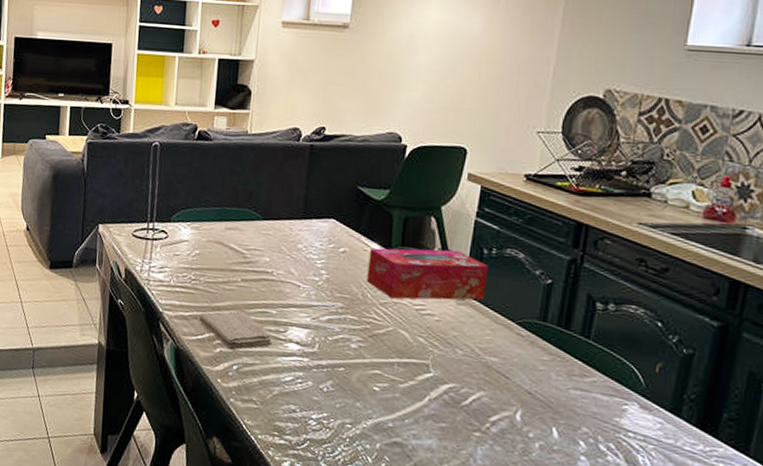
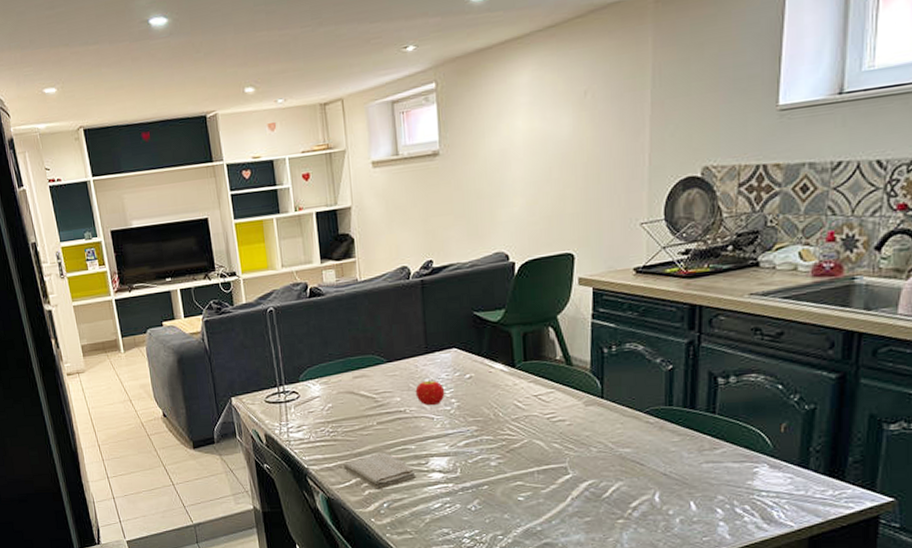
fruit: none [286,246,316,273] -> present [415,380,445,406]
tissue box: present [367,247,490,300] -> none [494,354,611,413]

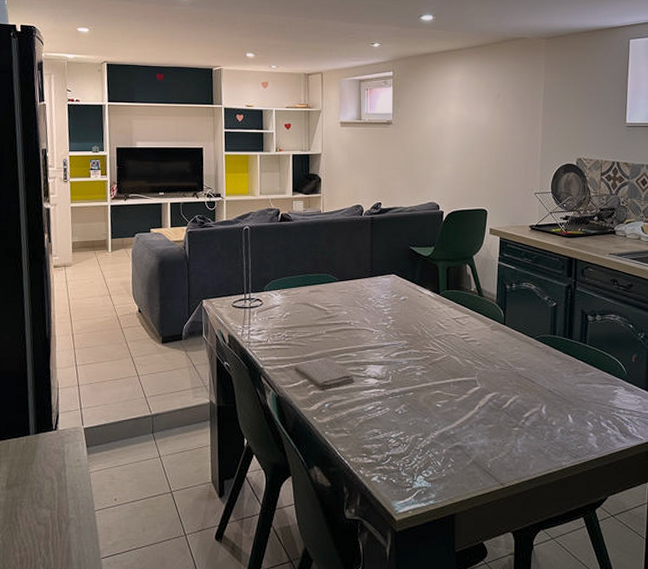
fruit: present [415,380,445,406] -> none [360,299,384,321]

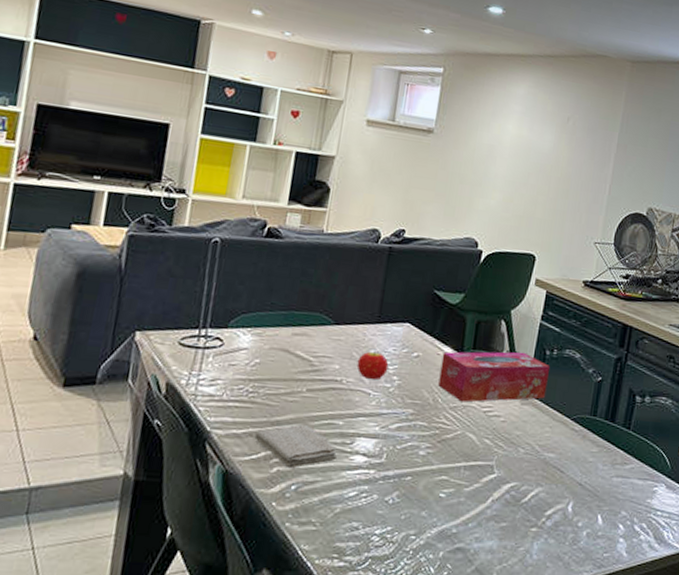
fruit: none [360,299,384,321] -> present [356,351,389,380]
tissue box: none [424,288,512,332] -> present [438,351,551,403]

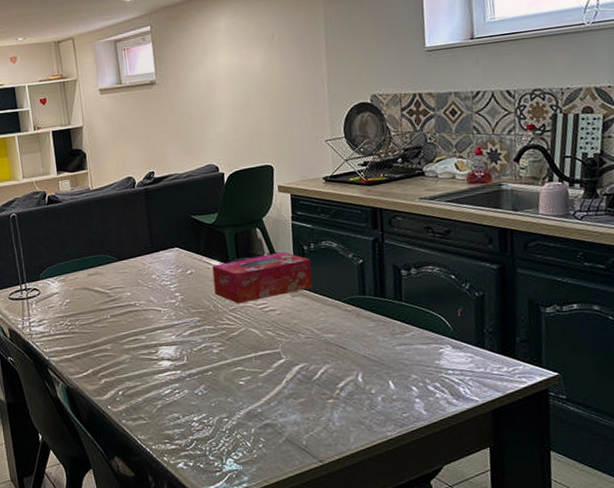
washcloth: present [254,424,337,469] -> none [81,343,147,379]
fruit: present [356,351,389,380] -> none [143,276,170,300]

